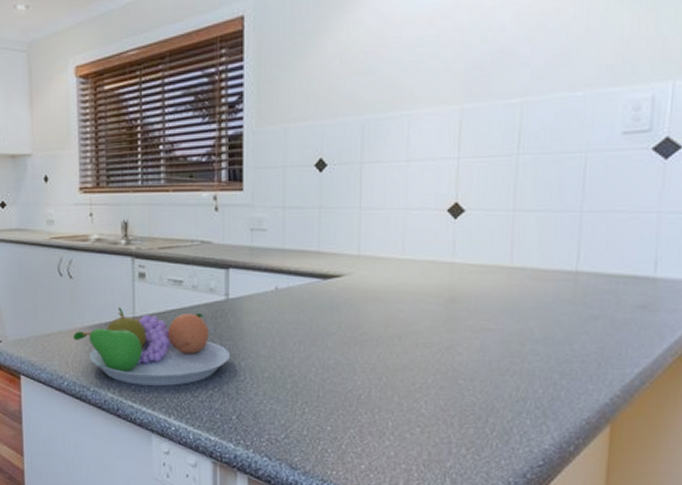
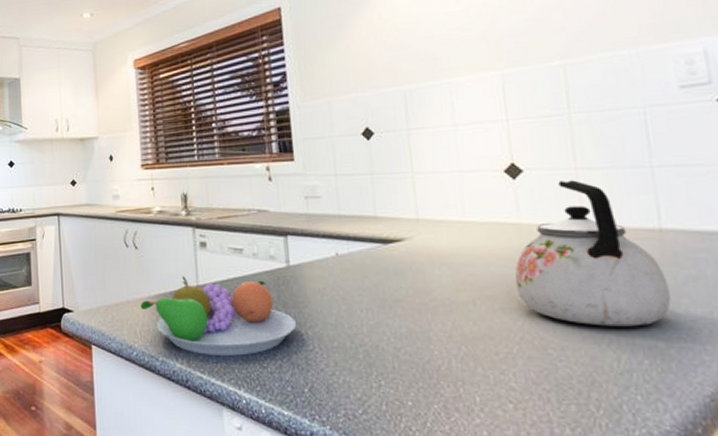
kettle: none [440,222,573,360] -> present [514,180,671,327]

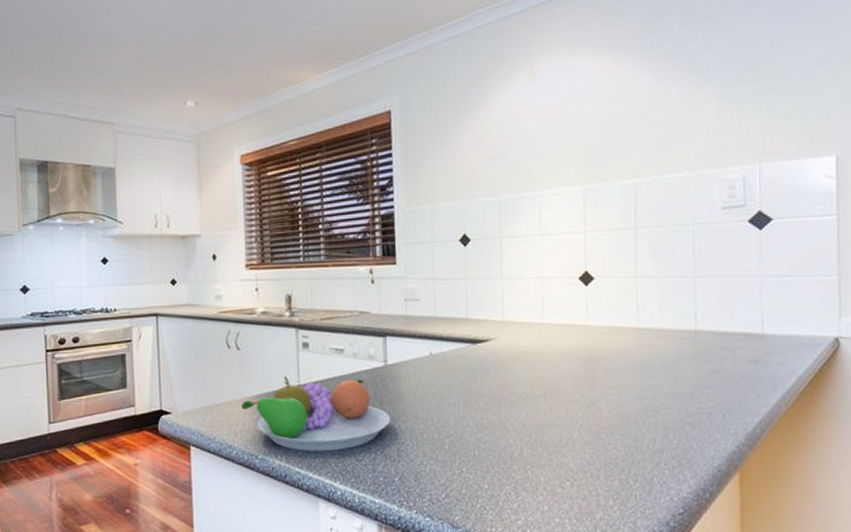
kettle: present [514,180,671,327] -> none [580,287,698,414]

